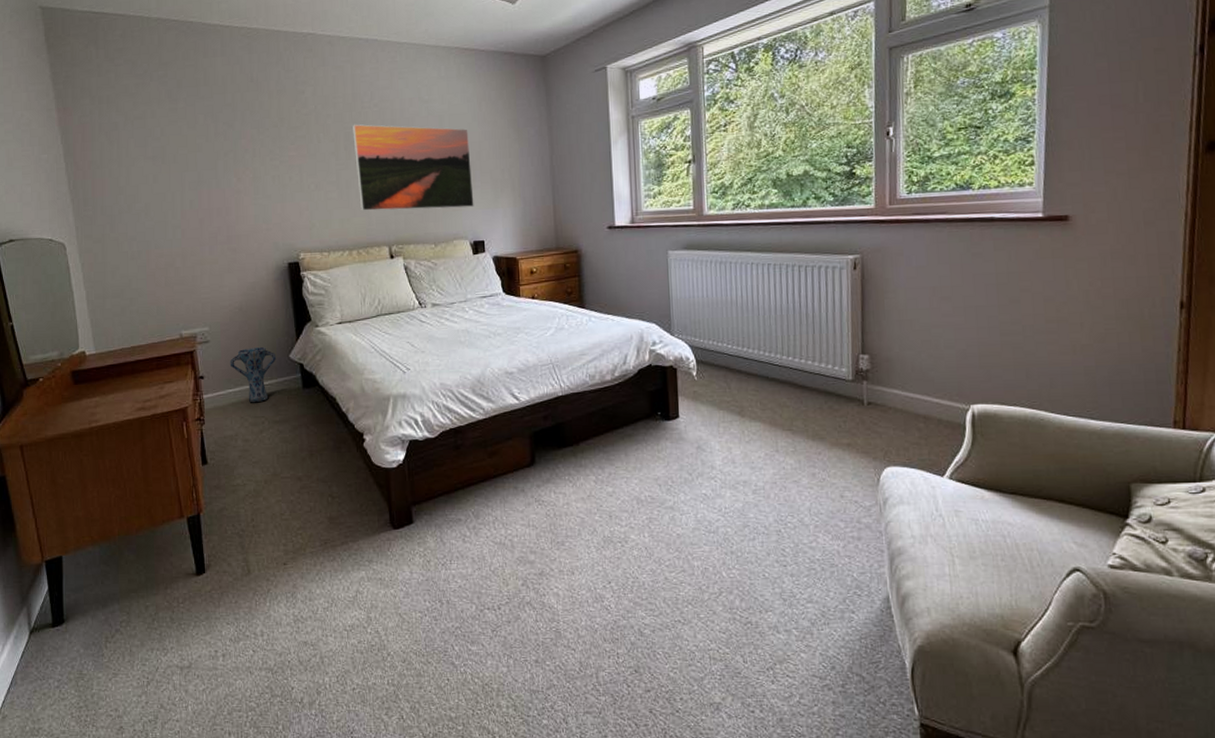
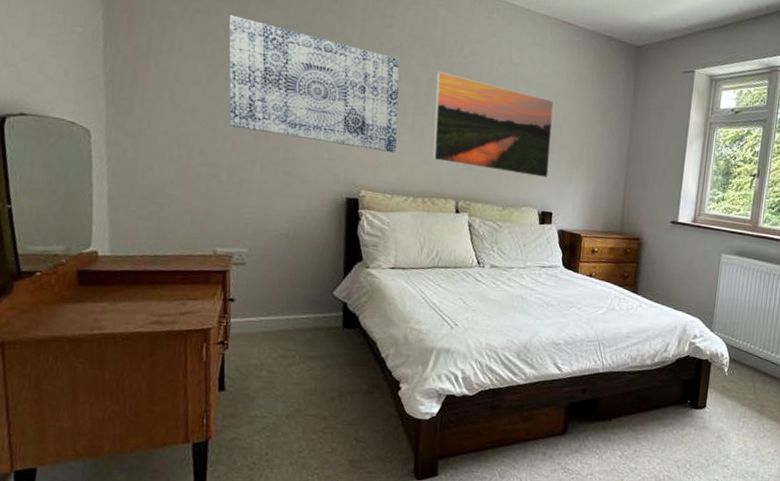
wall art: none [163,114,326,217] -> present [229,14,400,153]
vase: present [229,347,277,403] -> none [265,277,319,335]

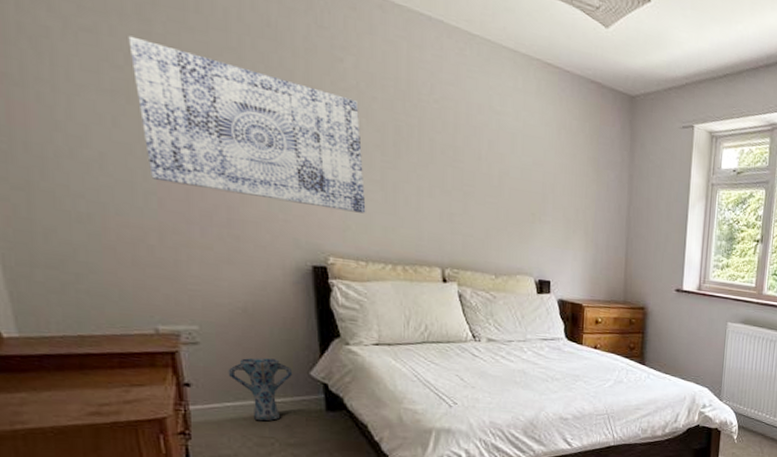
vase: none [265,277,319,335] -> present [228,357,293,422]
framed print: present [432,71,554,179] -> none [405,117,544,244]

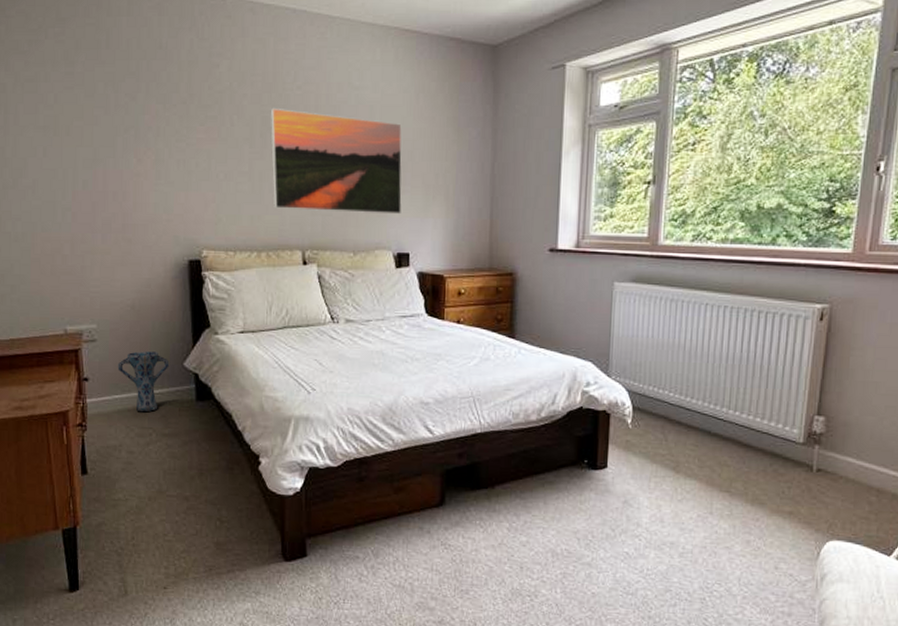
wall art: present [128,35,366,213] -> none [58,78,235,205]
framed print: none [405,117,544,244] -> present [271,107,402,215]

